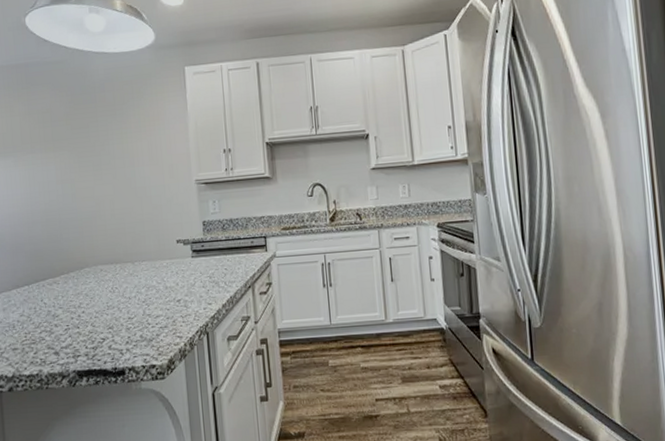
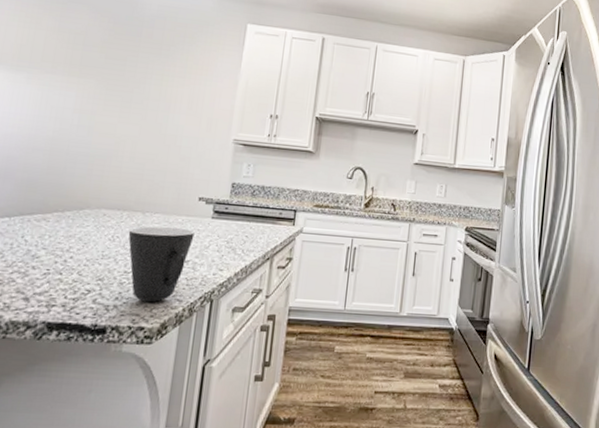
mug: none [124,271,180,342] -> present [128,226,195,302]

